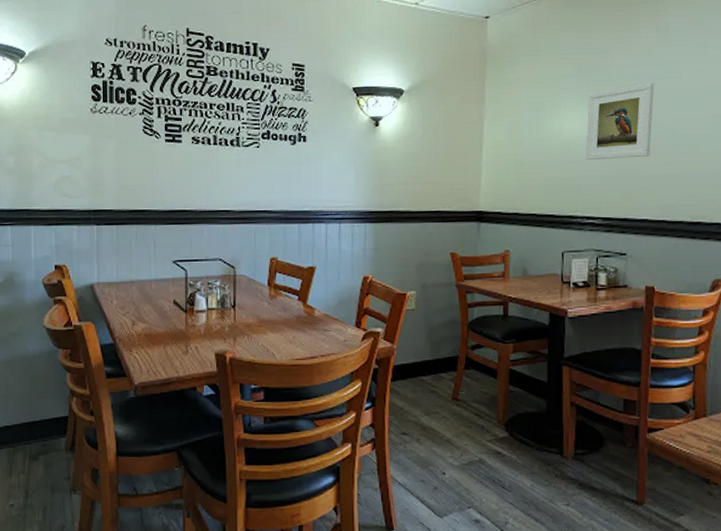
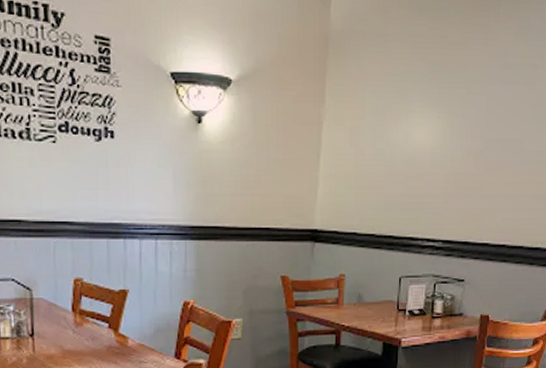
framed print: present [585,83,655,161] -> none [430,89,508,176]

